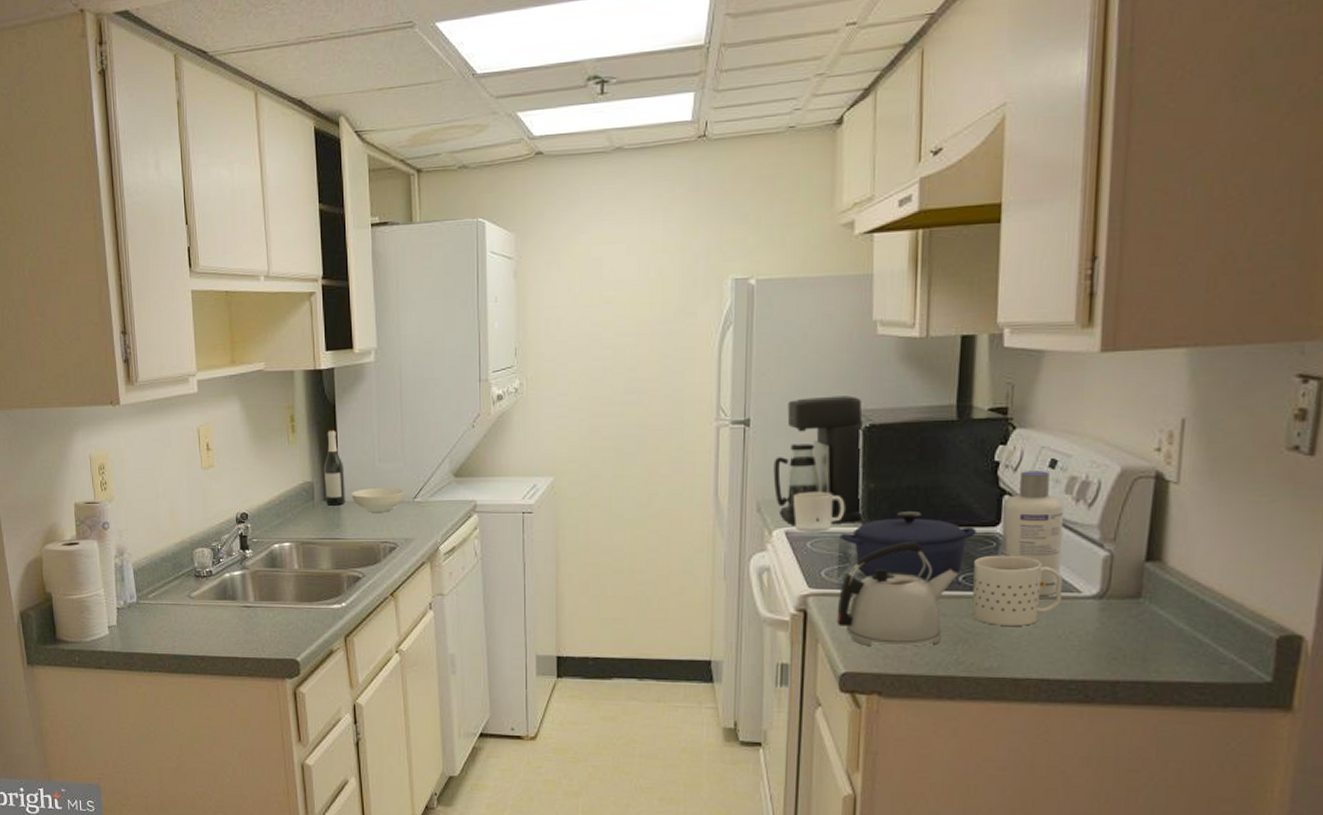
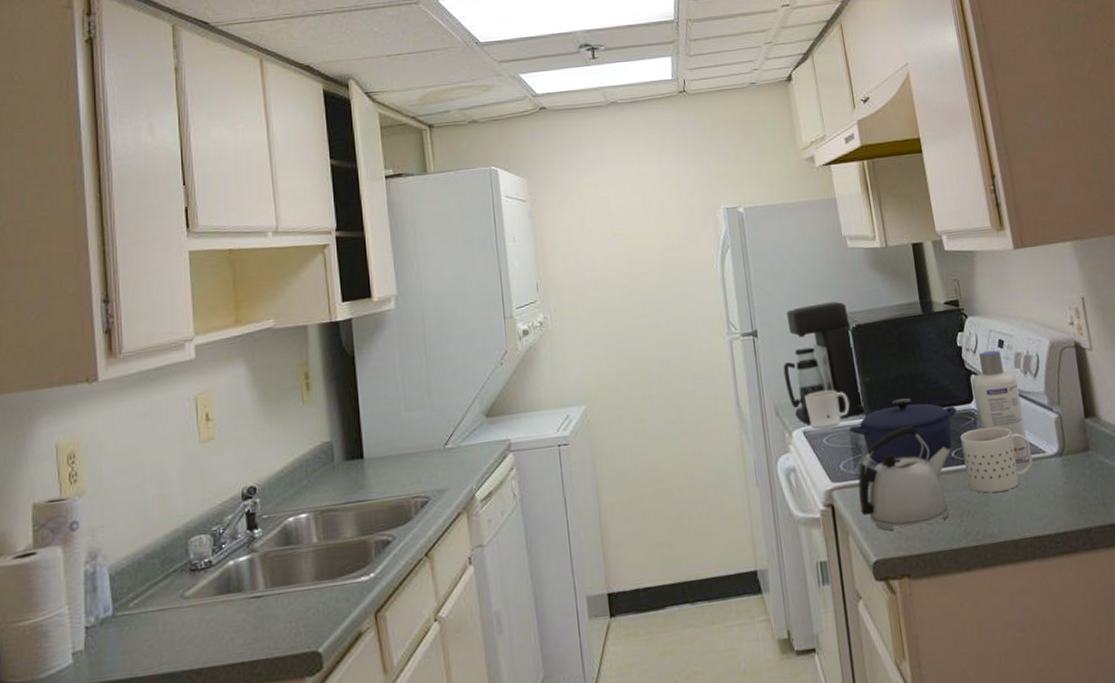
wine bottle: present [324,429,345,506] -> none [344,382,370,466]
bowl: present [350,487,405,512] -> none [375,436,435,467]

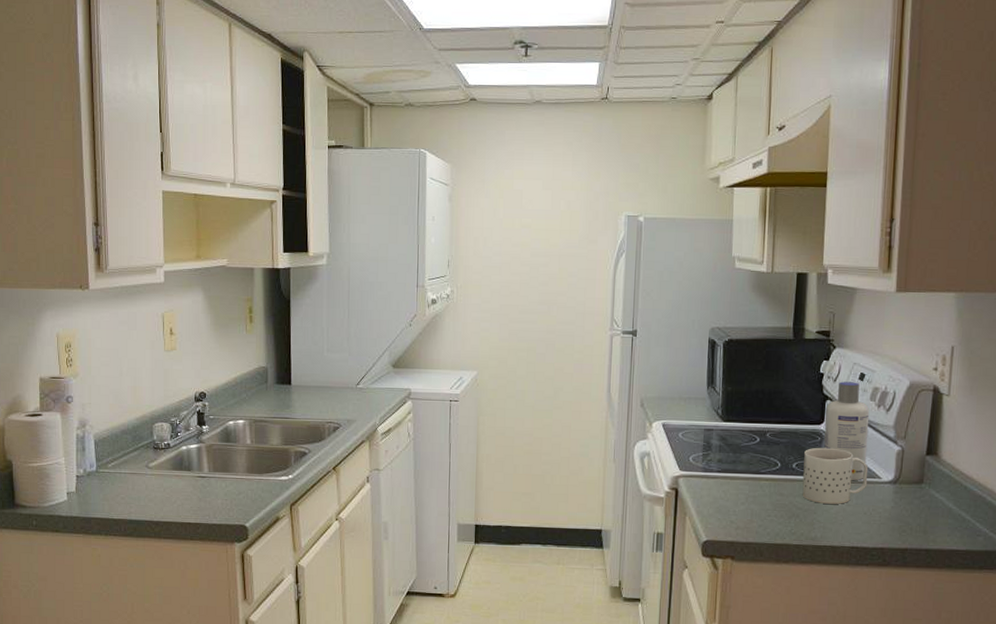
coffee maker: present [783,301,866,424] -> none [654,315,723,419]
mug: present [804,389,850,430] -> none [669,391,709,425]
cooking pot: present [850,397,957,464] -> none [705,409,806,469]
kettle: present [858,425,951,531] -> none [700,434,793,520]

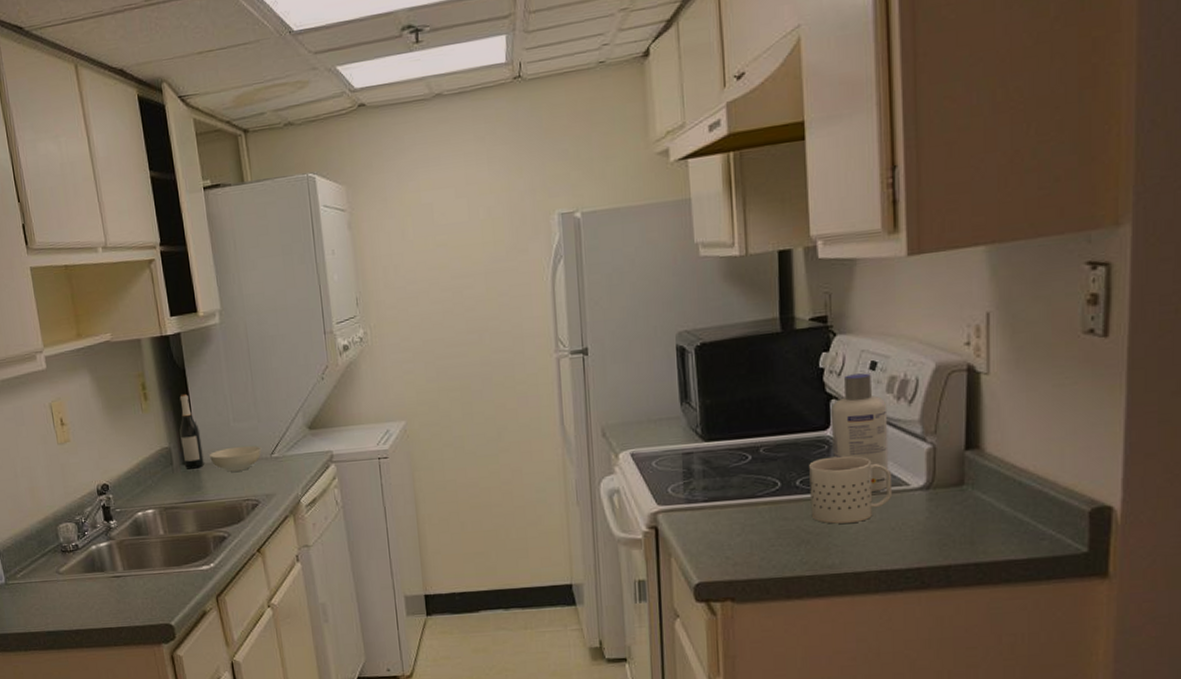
wine bottle: none [277,321,296,389] -> present [179,393,204,469]
bowl: none [300,374,349,396] -> present [208,445,262,472]

